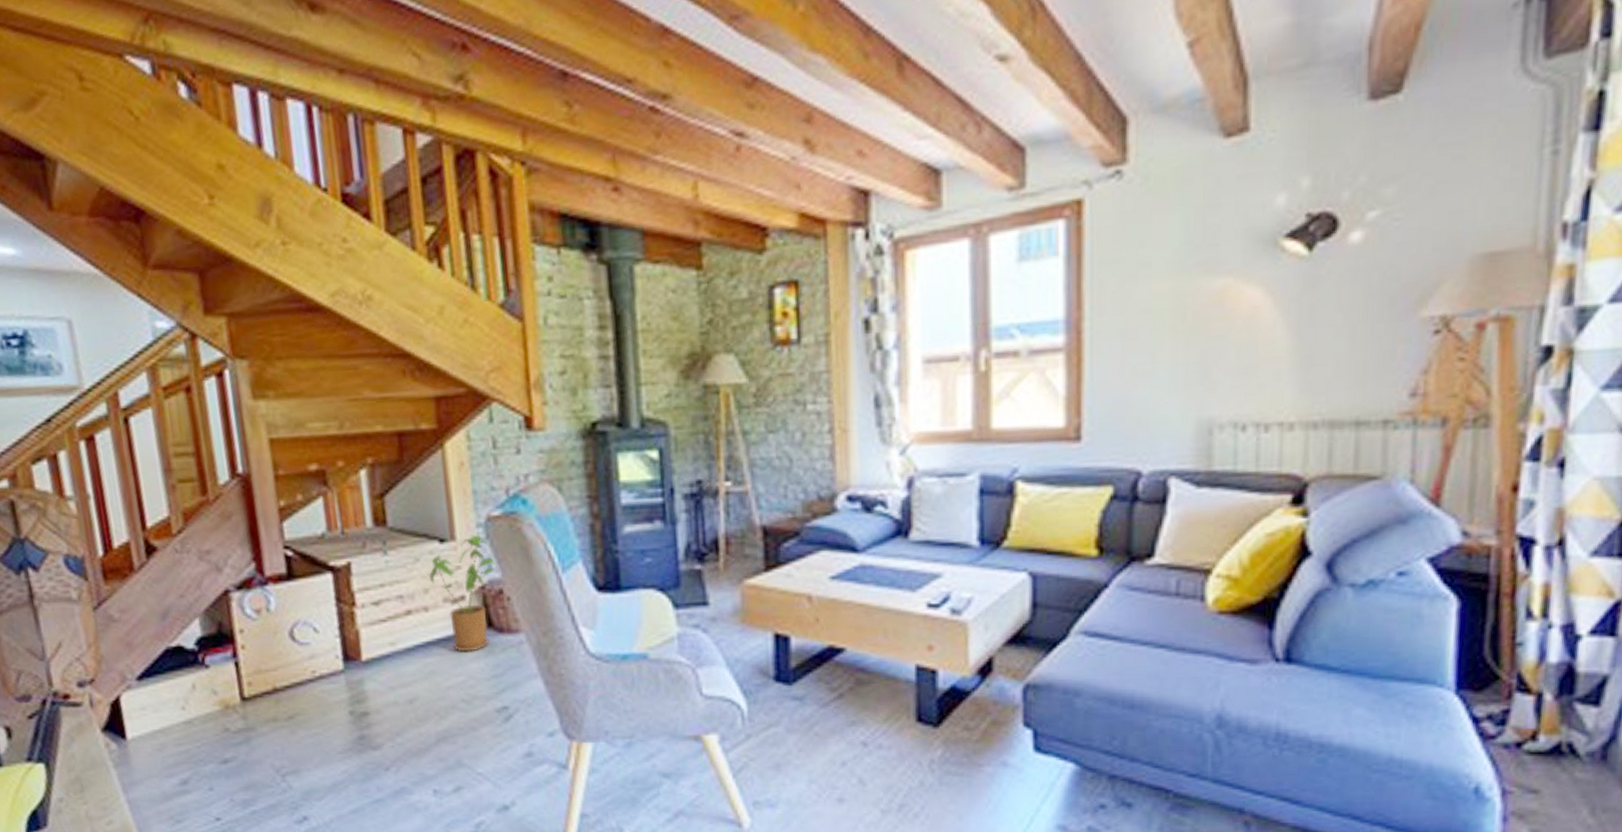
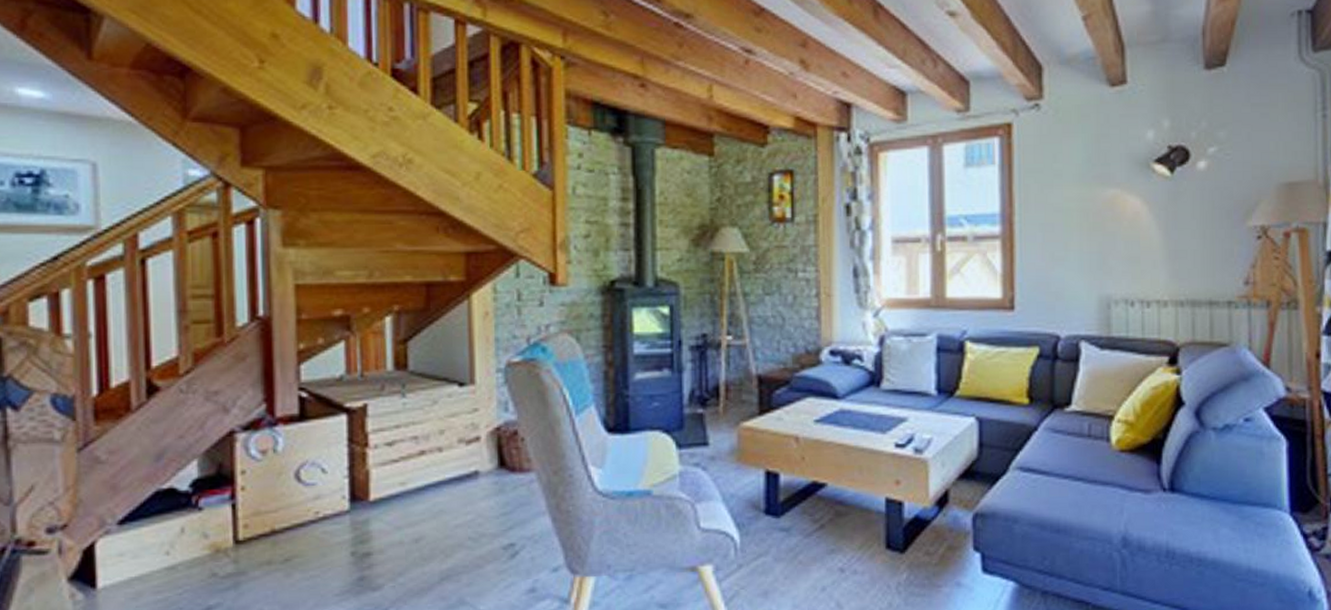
house plant: present [428,534,498,652] -> none [445,379,515,491]

